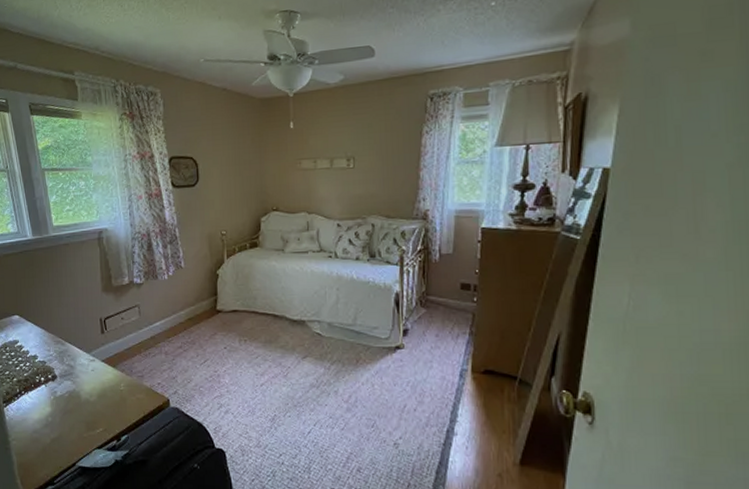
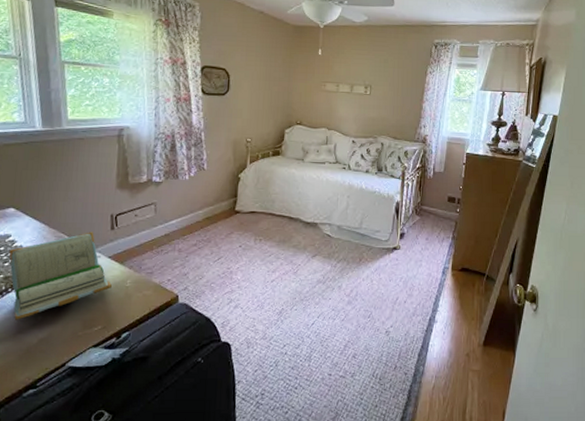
book: none [18,336,108,421] -> present [8,232,112,320]

